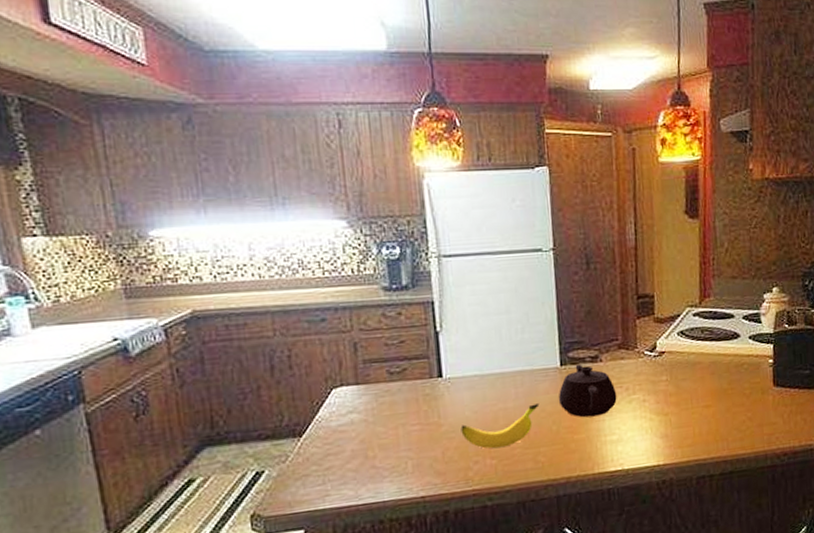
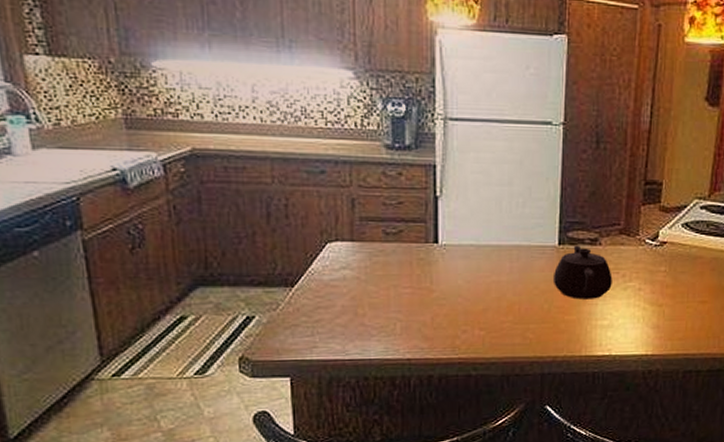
banana: present [460,403,540,449] -> none [452,280,533,320]

